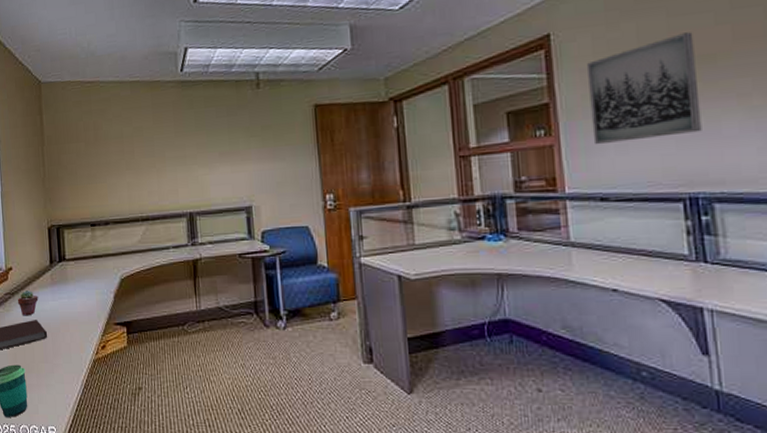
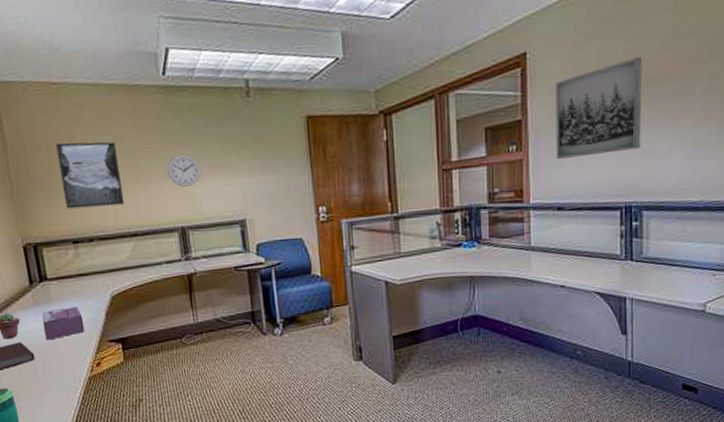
tissue box: none [57,287,94,319] -> present [42,307,85,340]
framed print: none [84,132,139,194] -> present [55,142,124,209]
wall clock: none [180,143,211,174] -> present [167,154,201,187]

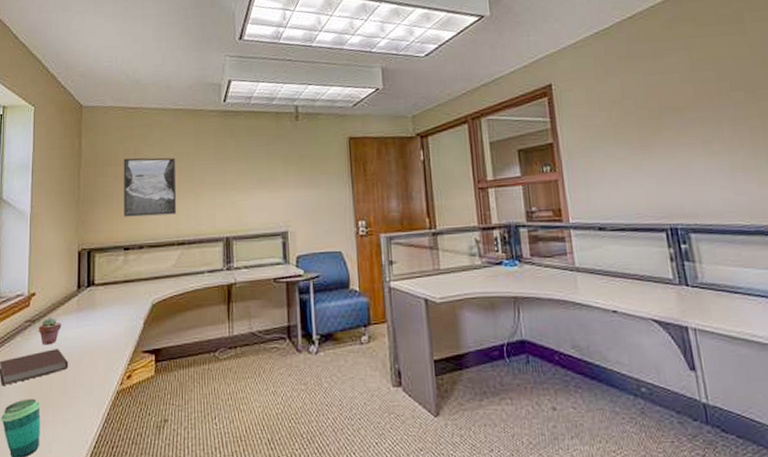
tissue box: present [42,307,85,340] -> none [82,314,122,348]
wall clock: present [167,154,201,187] -> none [219,169,249,199]
wall art: present [555,57,643,160] -> none [583,88,677,181]

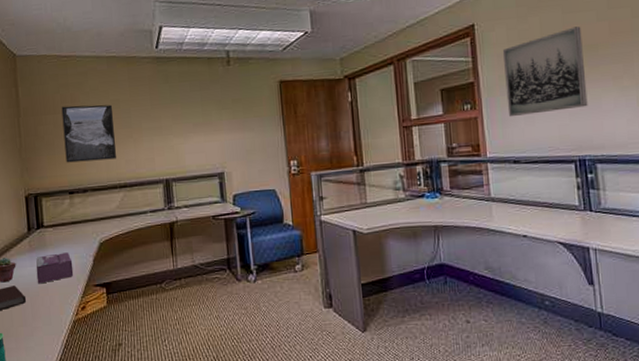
tissue box: none [82,314,122,348] -> present [36,252,74,284]
wall art: none [583,88,677,181] -> present [503,26,588,117]

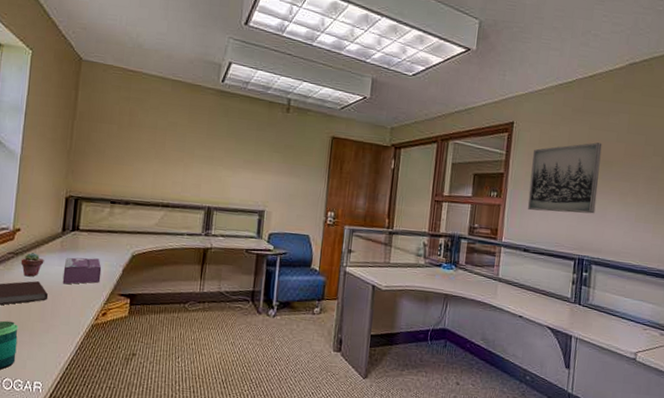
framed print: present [61,104,116,163] -> none [113,118,170,179]

